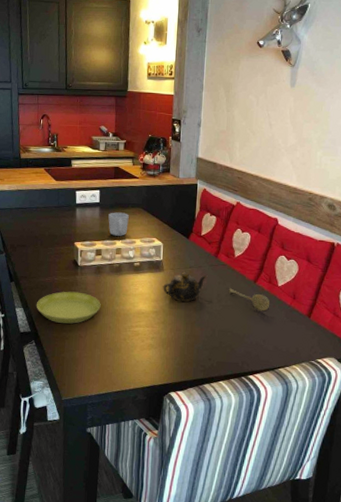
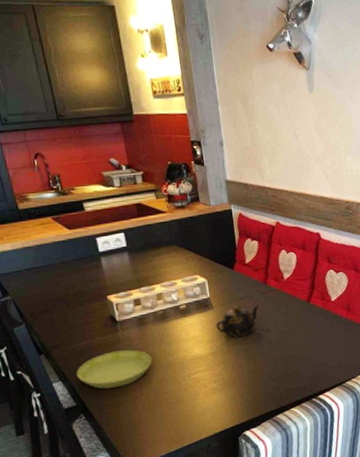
mug: present [108,212,129,236] -> none [140,253,165,281]
soupspoon: present [228,288,269,312] -> none [283,312,327,330]

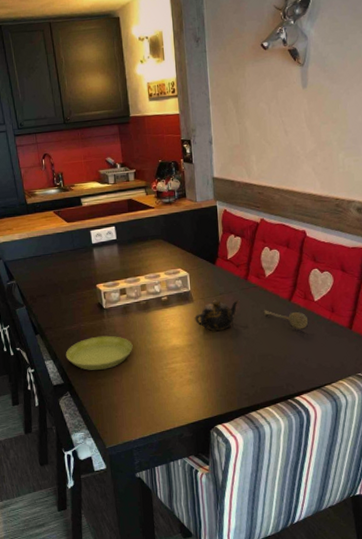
soupspoon: none [283,312,327,330] -> present [263,310,308,330]

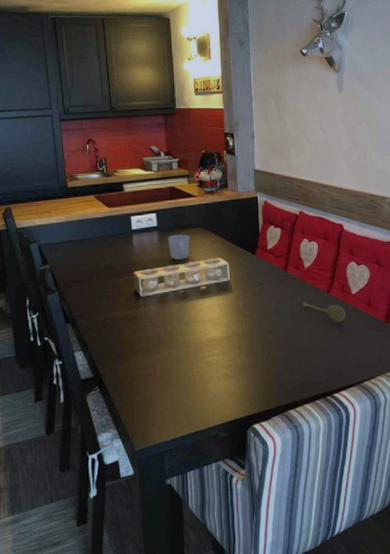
saucer: present [65,335,133,370] -> none [97,325,169,363]
mug: none [128,246,150,272] -> present [168,234,190,260]
teapot: present [195,299,240,332] -> none [233,290,279,323]

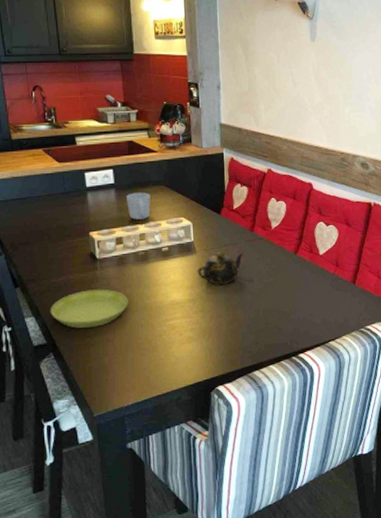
saucer: none [97,325,169,363] -> present [50,289,128,328]
teapot: none [233,290,279,323] -> present [197,251,245,285]
soupspoon: present [302,302,346,323] -> none [268,263,313,284]

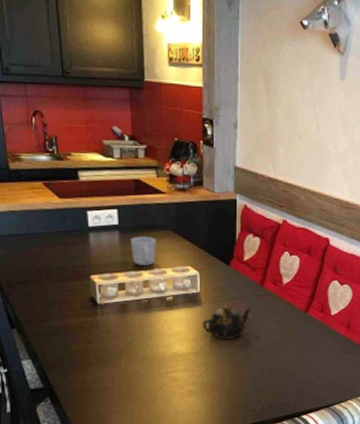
saucer: present [50,289,128,328] -> none [47,335,129,374]

